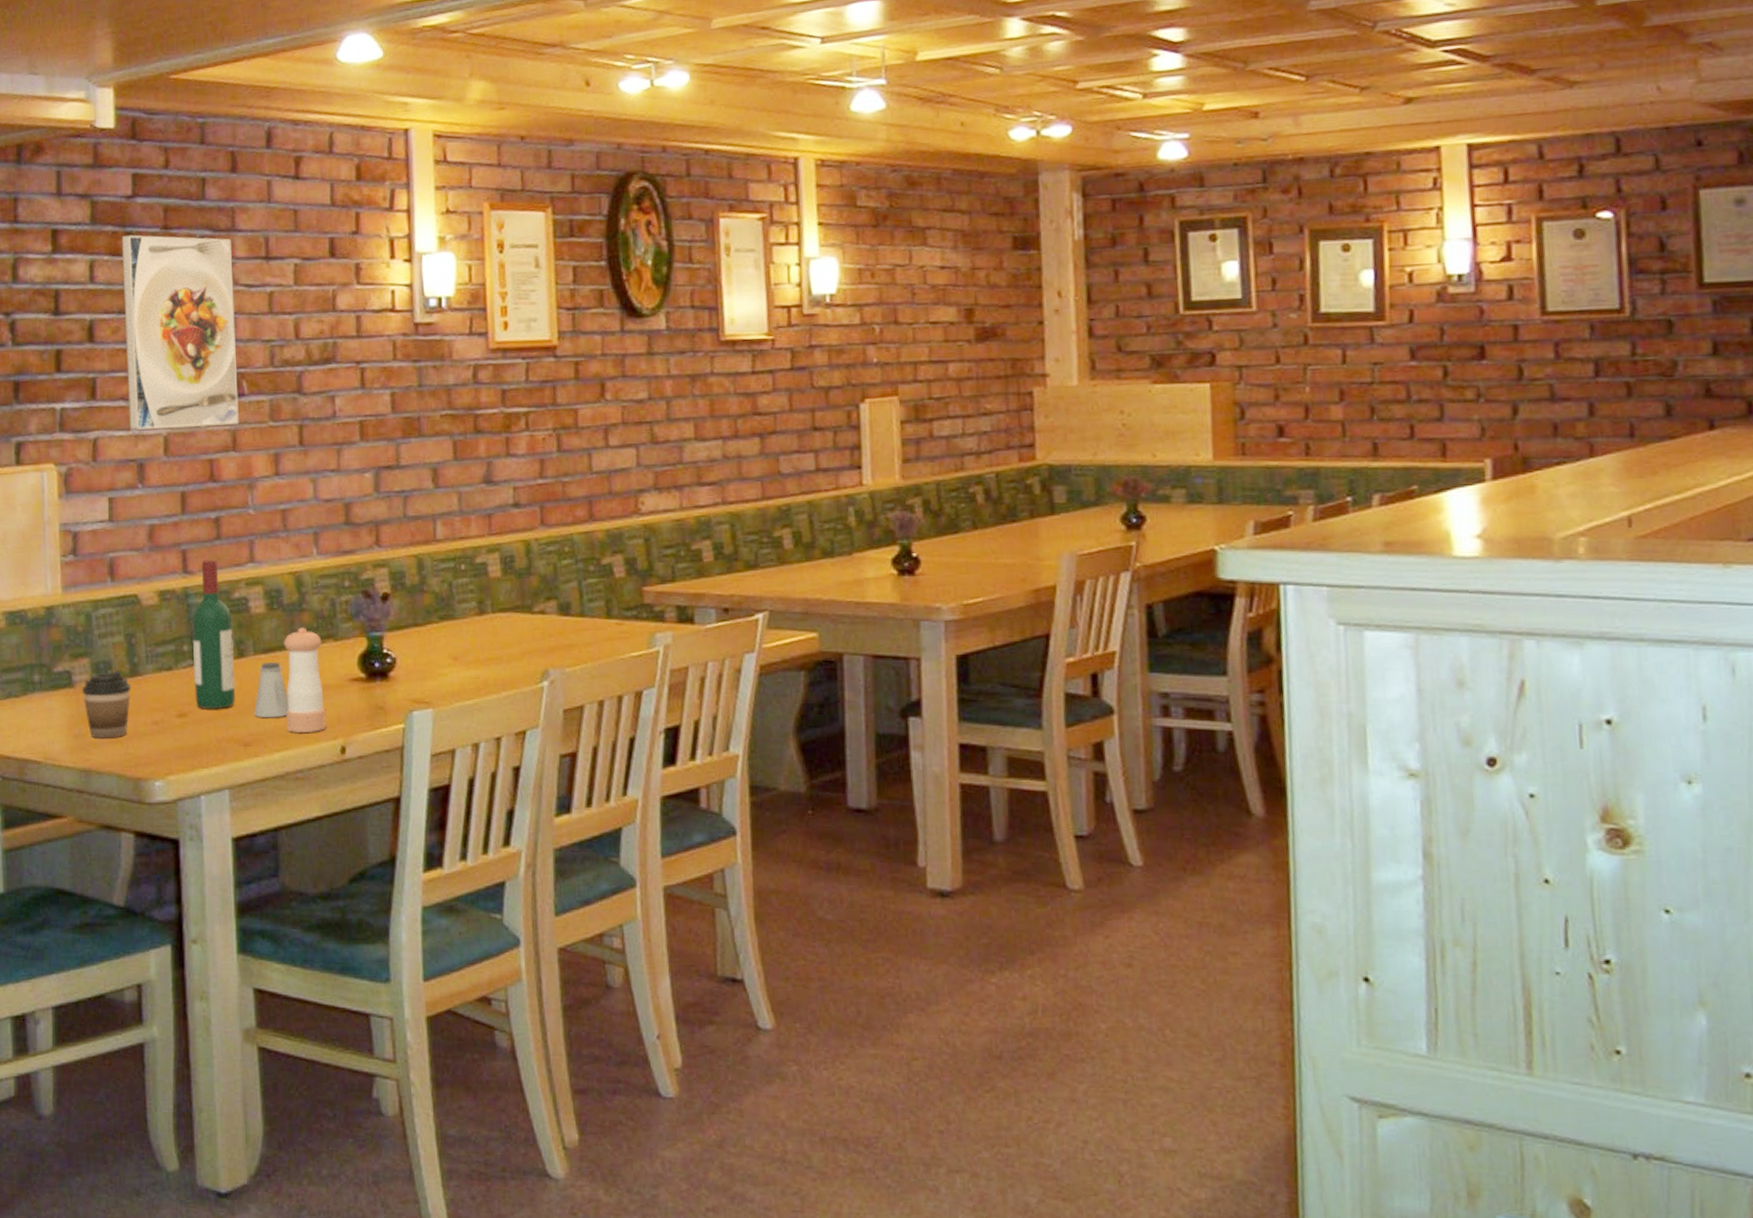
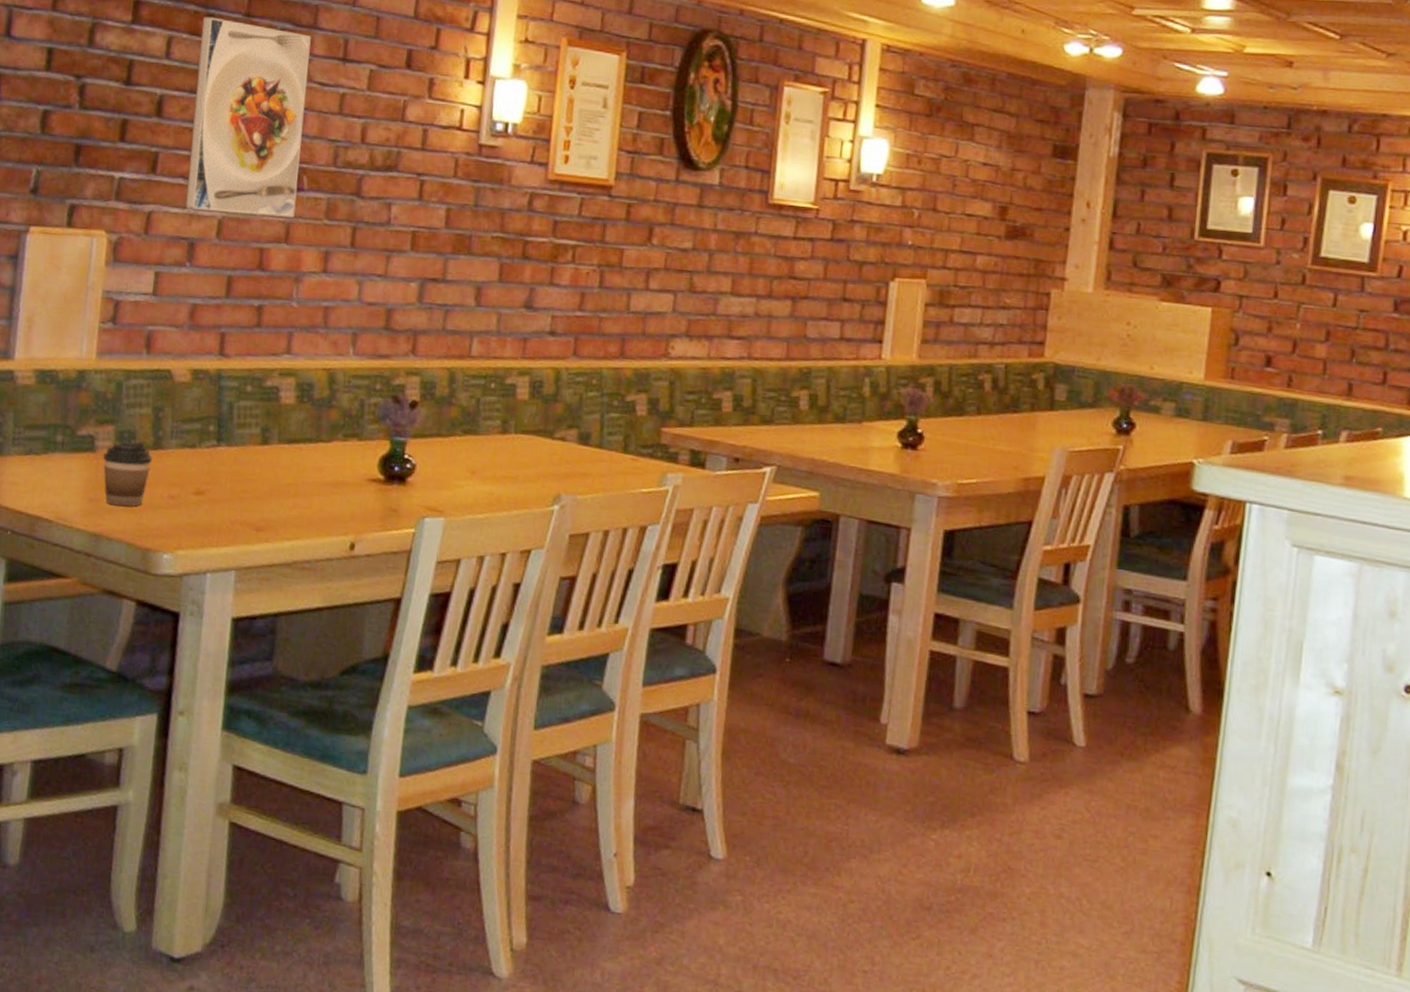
wine bottle: present [191,559,235,709] -> none [214,345,262,492]
saltshaker: present [254,661,289,718] -> none [270,451,306,508]
pepper shaker: present [284,627,326,733] -> none [300,423,346,526]

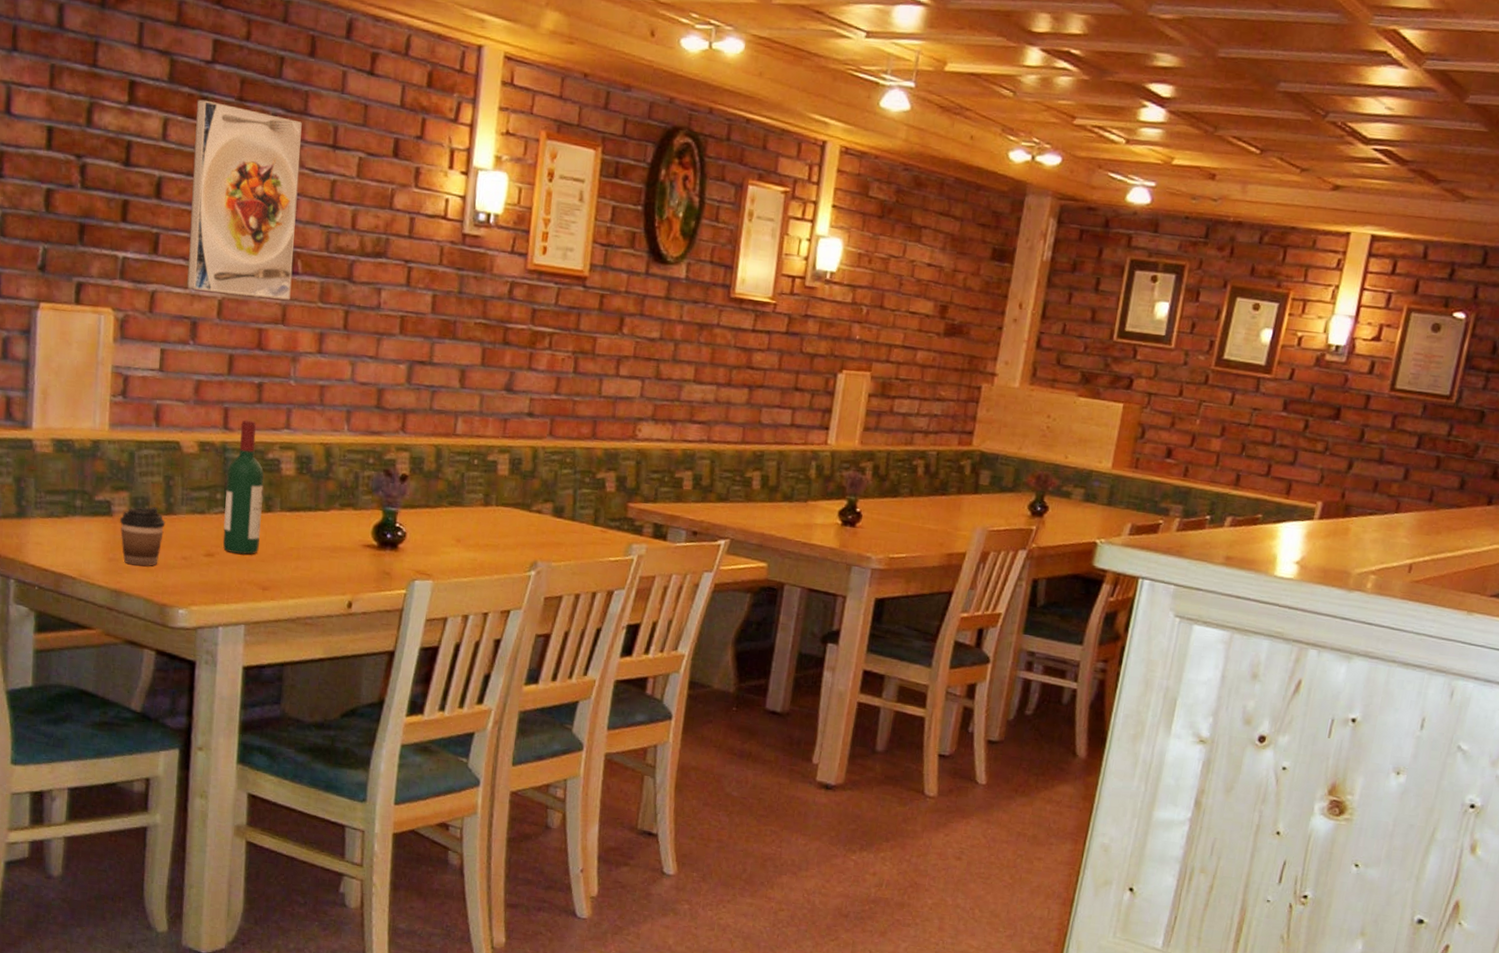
wine bottle: none [214,345,262,492] -> present [222,419,264,555]

